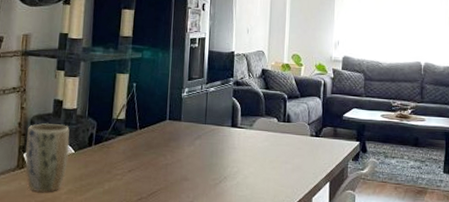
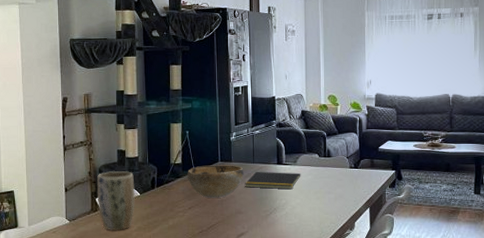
decorative bowl: none [129,123,194,161] -> present [187,165,244,198]
notepad: none [194,134,257,156] -> present [245,172,301,190]

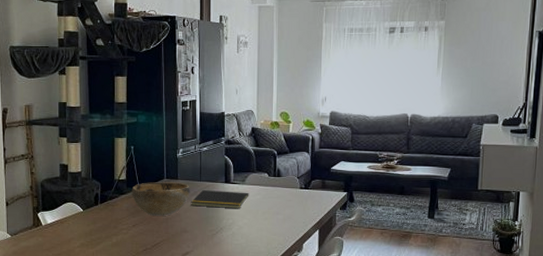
plant pot: present [97,170,135,231] -> none [39,185,78,247]

